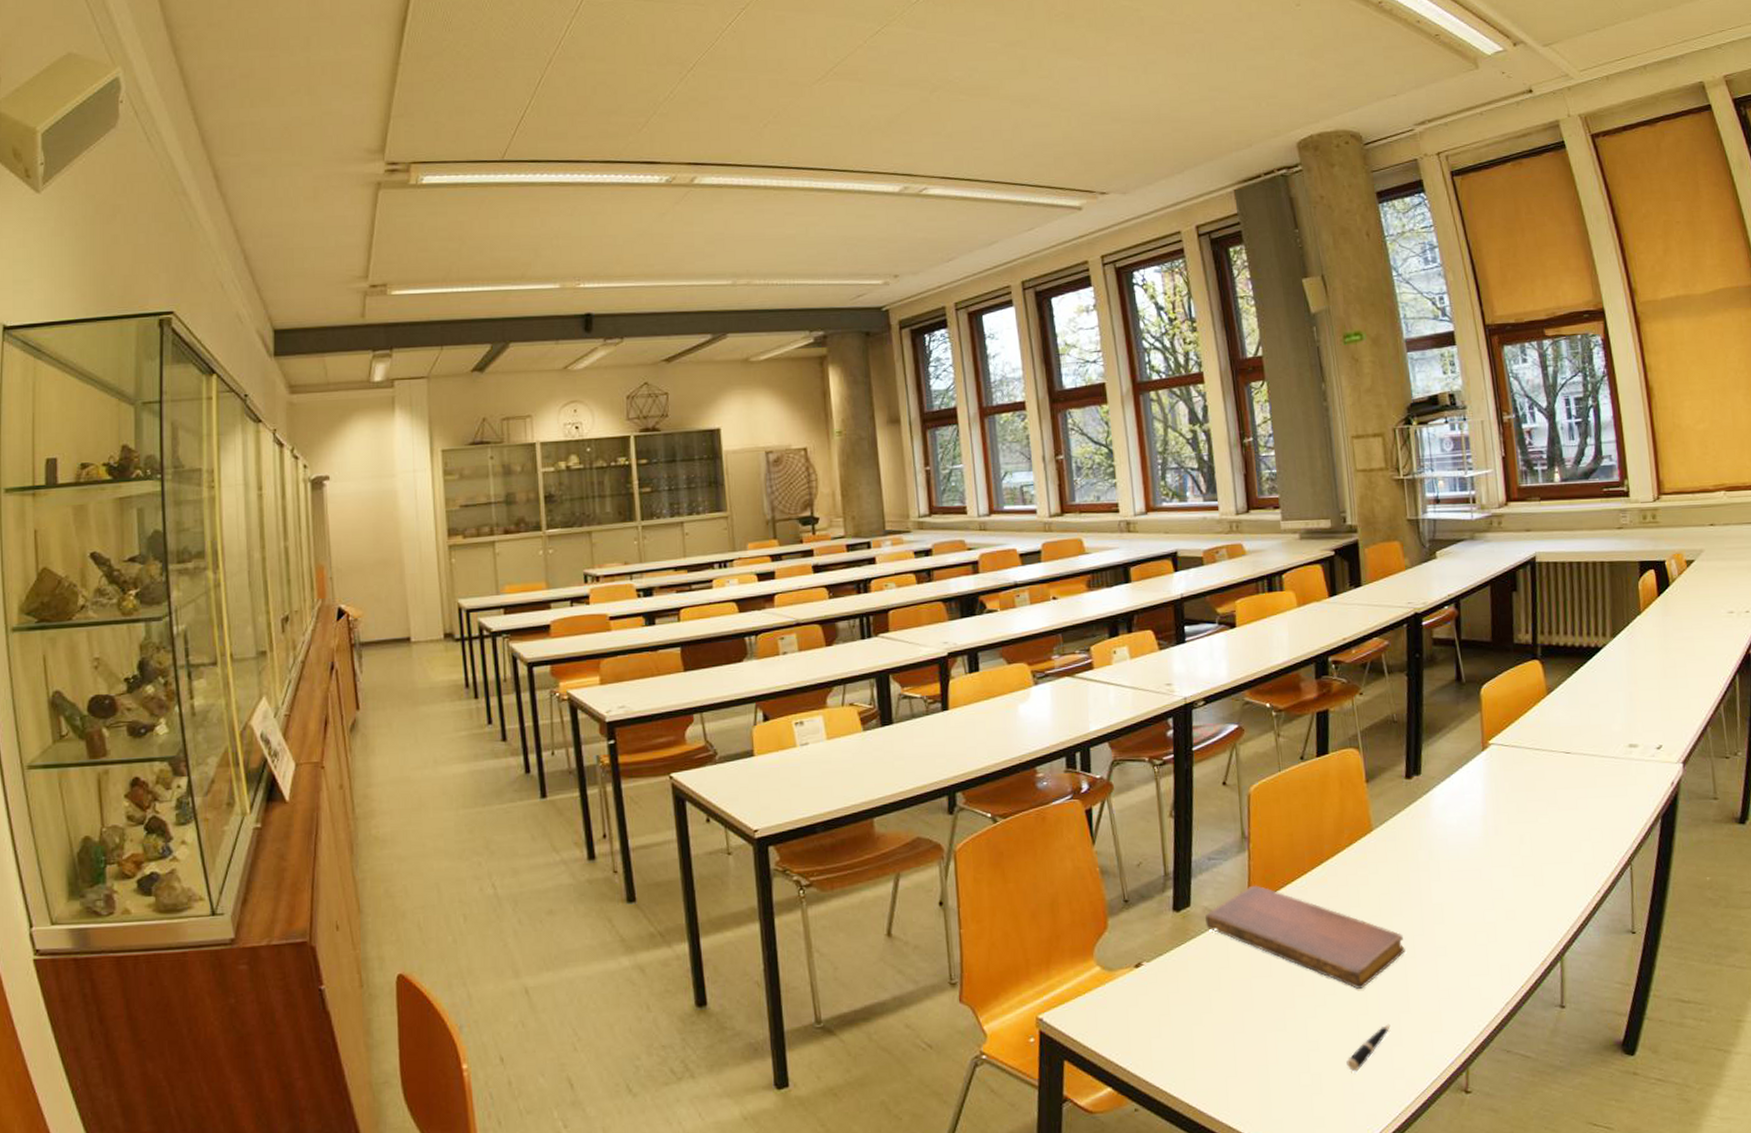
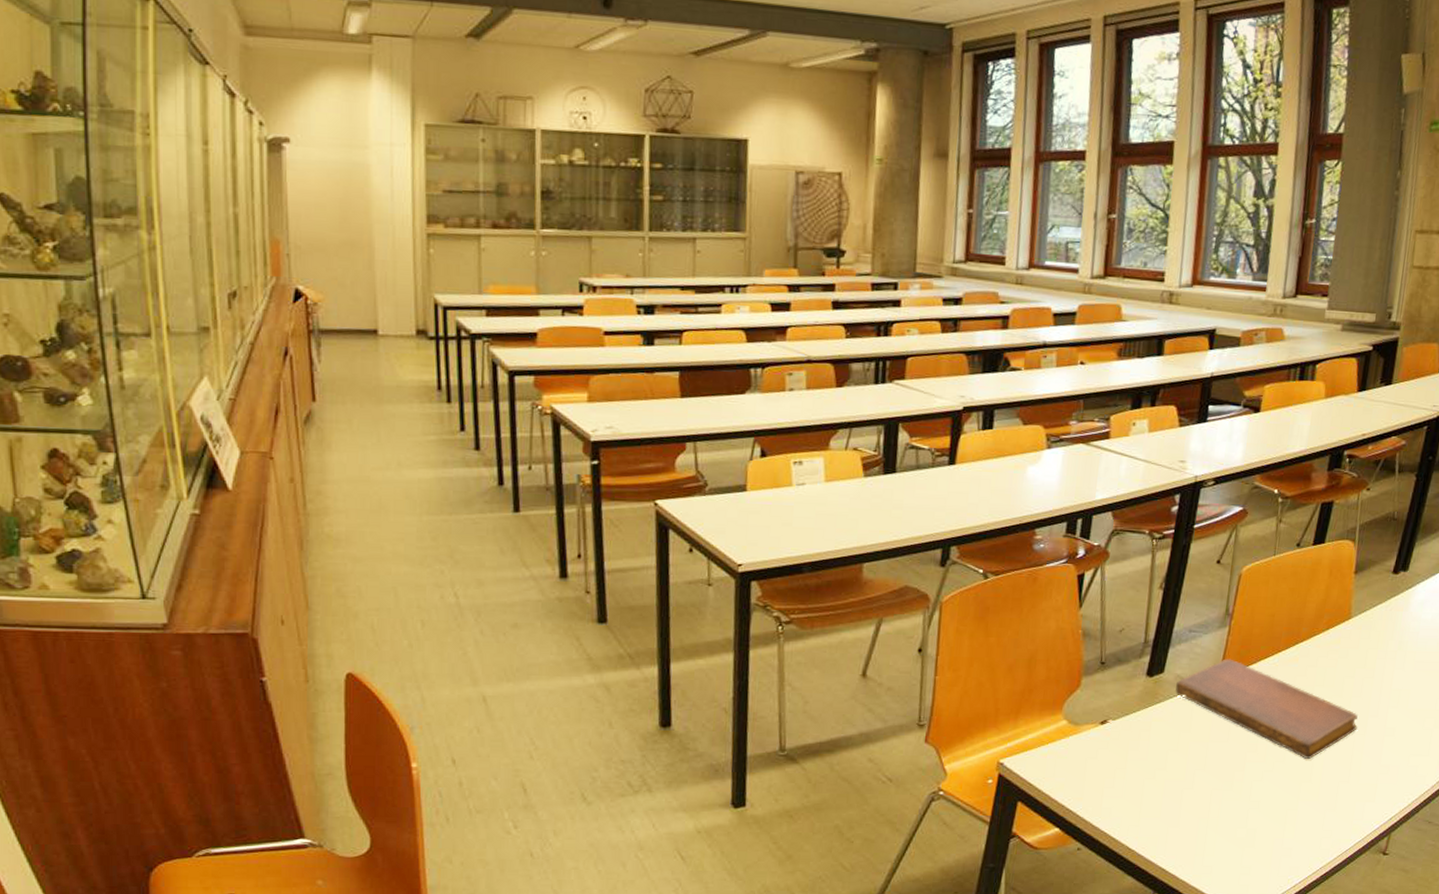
pen: present [1346,1024,1391,1072] -> none [1281,791,1329,830]

